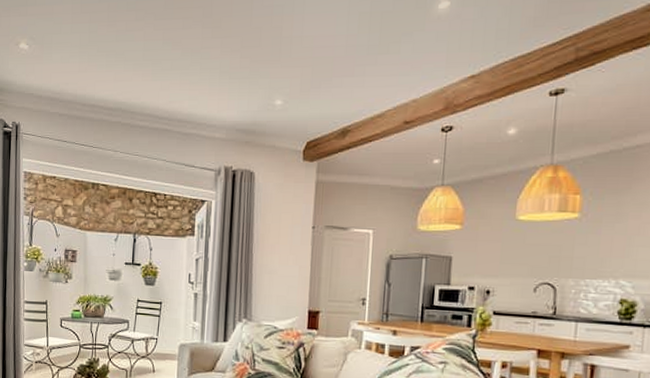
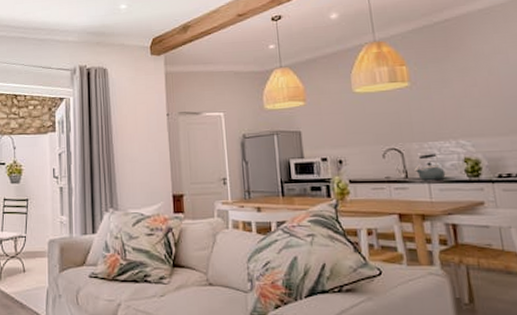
kettle: none [564,292,597,320] -> present [414,154,446,181]

